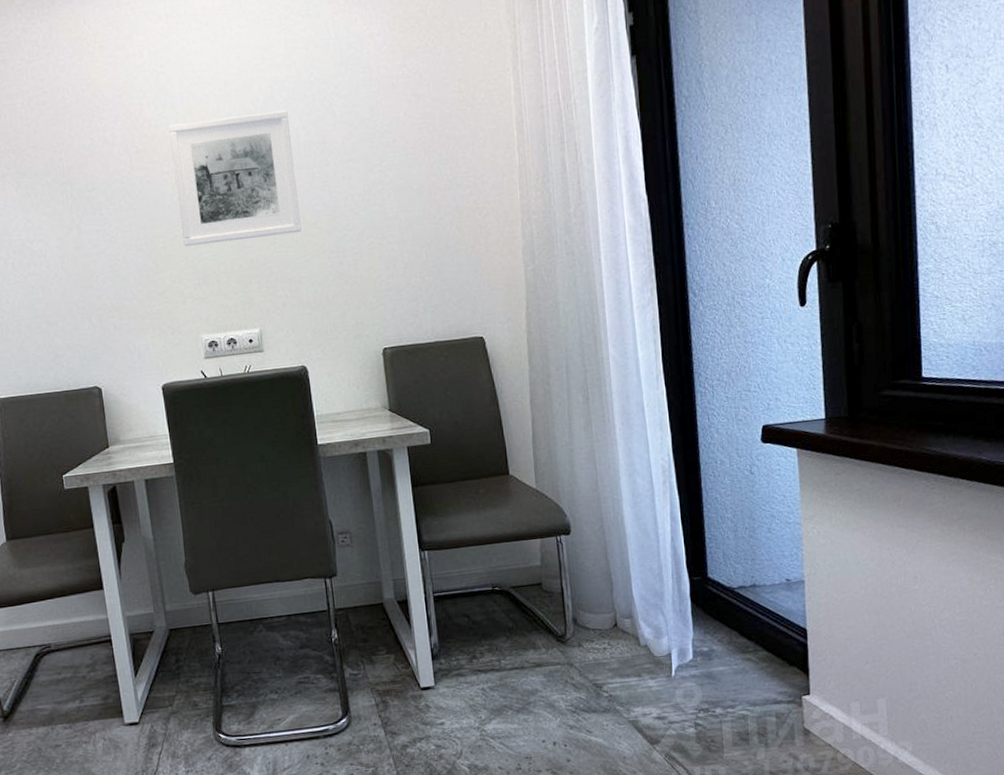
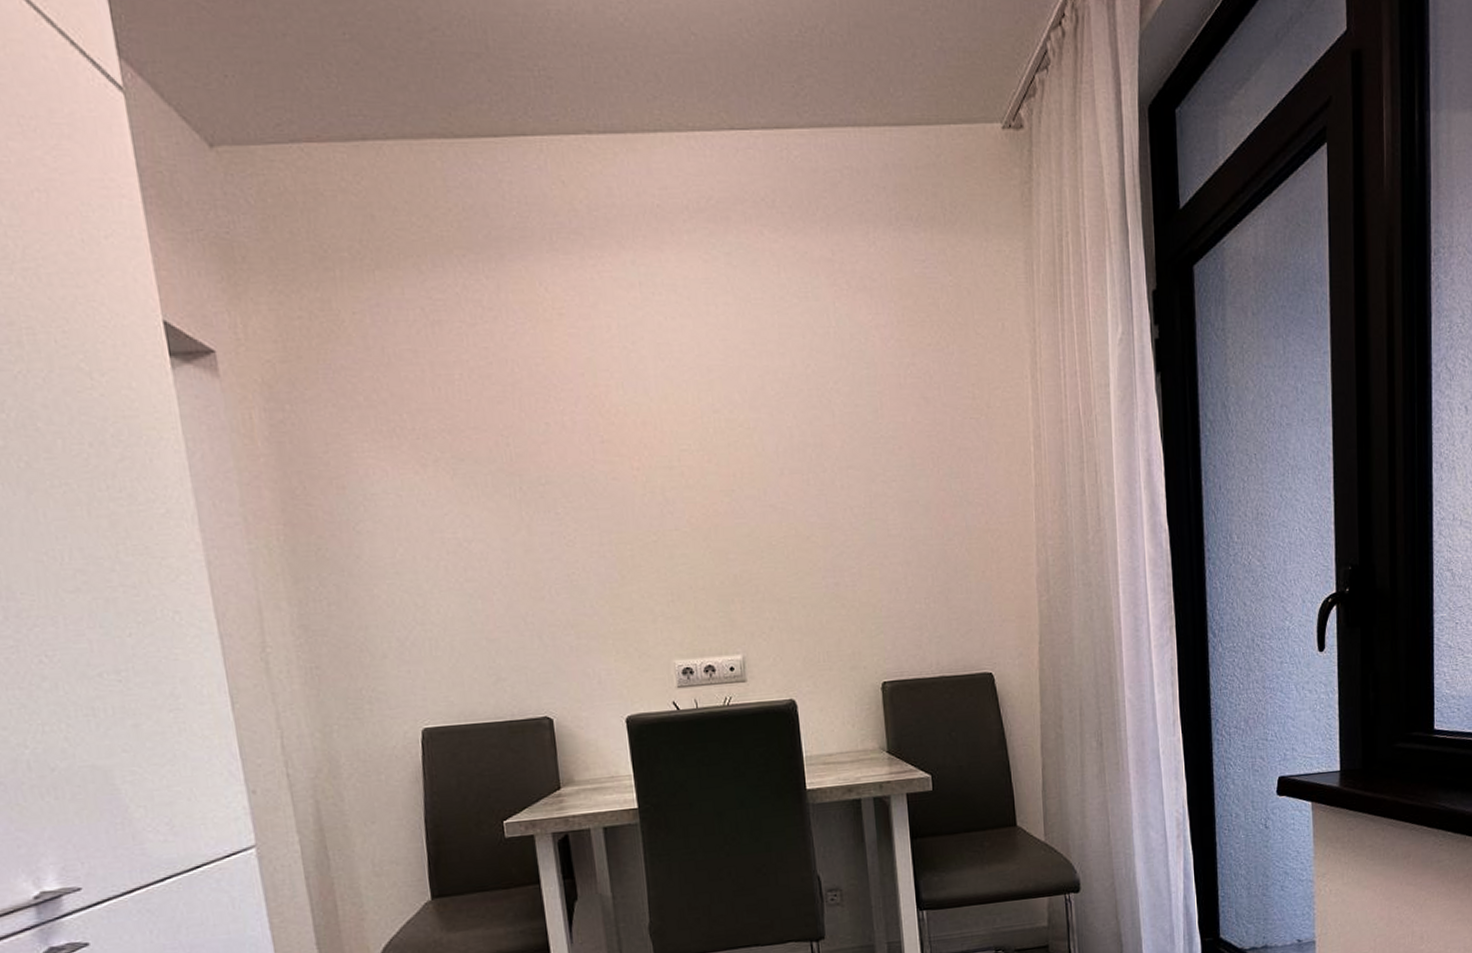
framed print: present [169,110,301,246] -> none [640,405,793,556]

